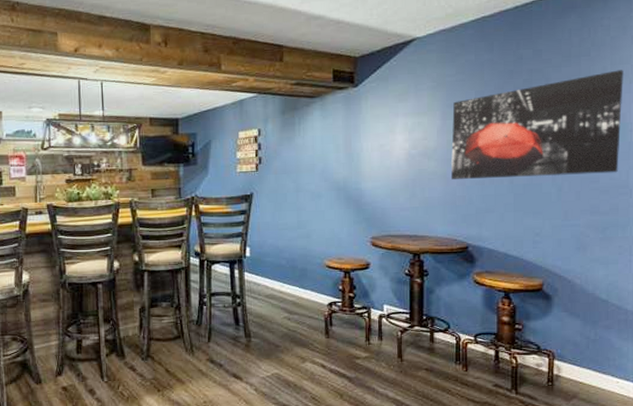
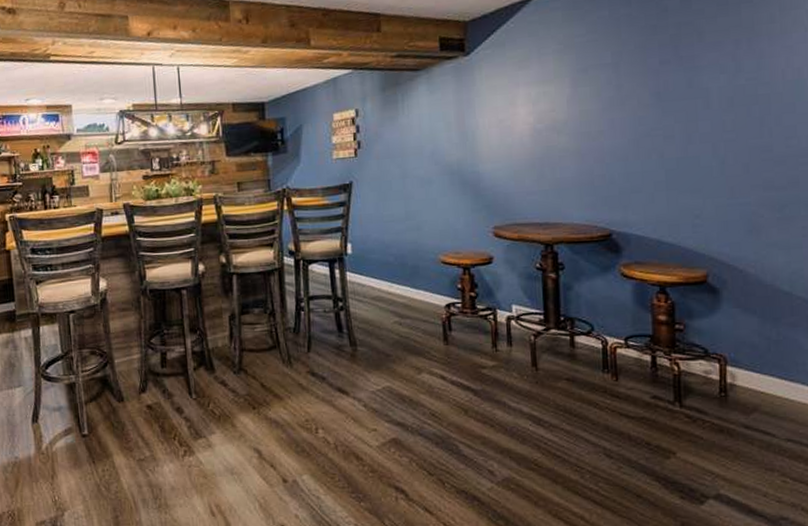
wall art: present [450,70,623,179] -> none [584,16,797,156]

